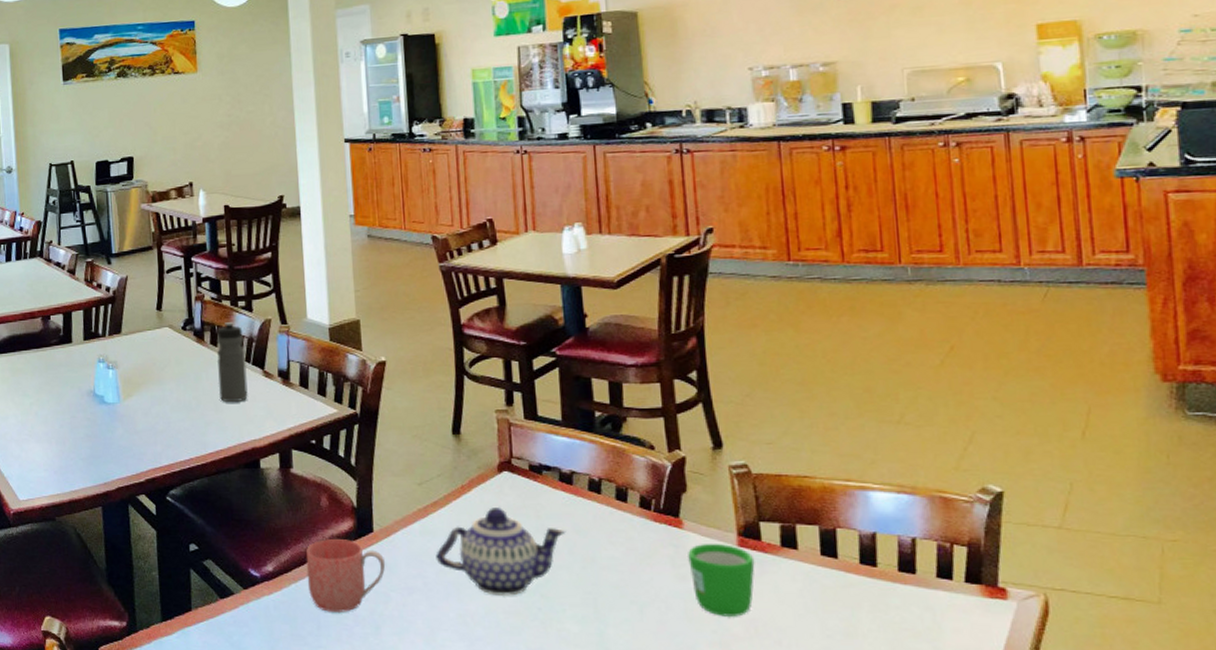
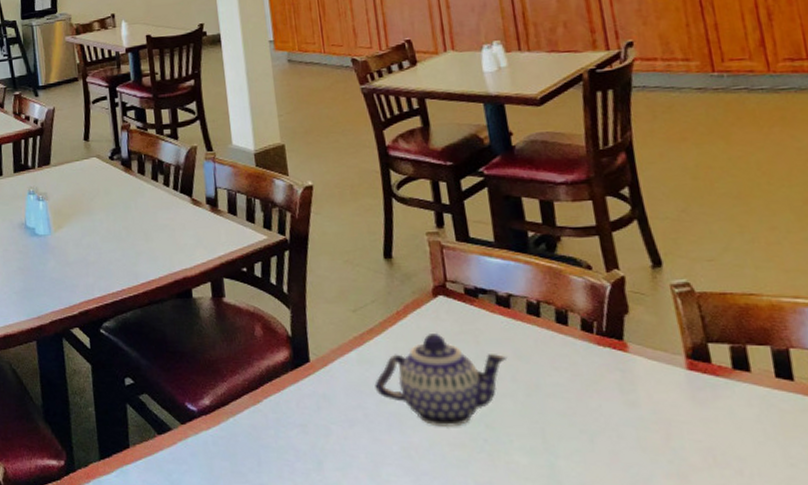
water bottle: present [216,321,248,403] -> none [144,149,177,232]
mug: present [306,539,386,614] -> none [242,370,324,448]
mug: present [686,544,755,618] -> none [634,368,709,447]

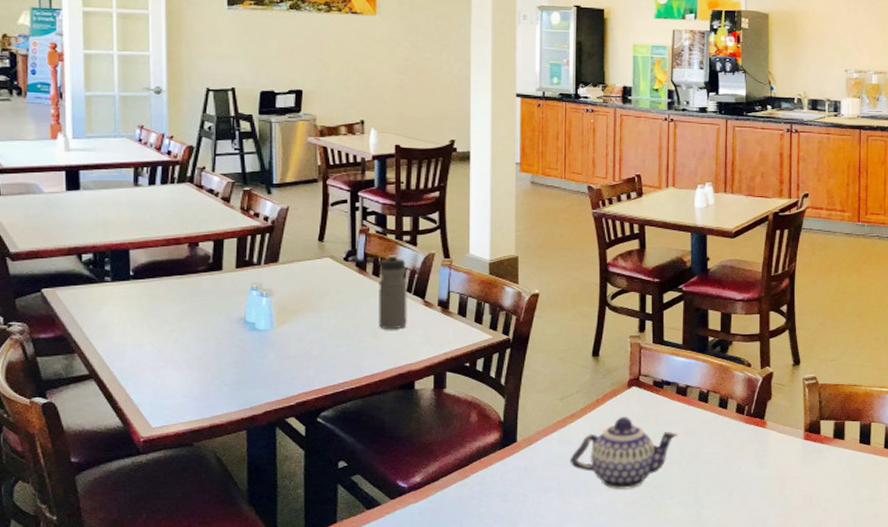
water bottle: none [144,149,177,232] -> present [377,254,407,330]

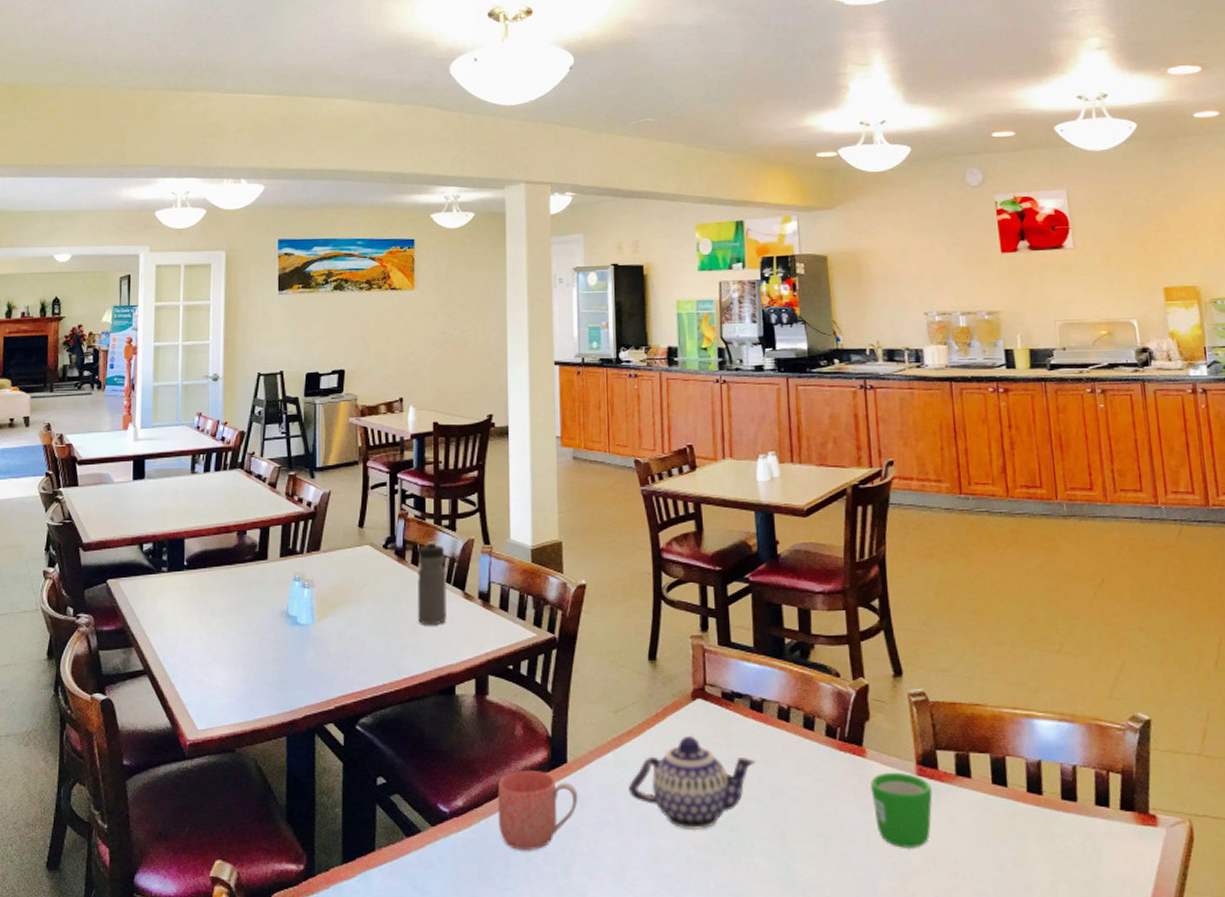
mug: none [453,450,526,515] -> present [497,771,578,852]
mug: none [767,438,815,495] -> present [869,773,933,850]

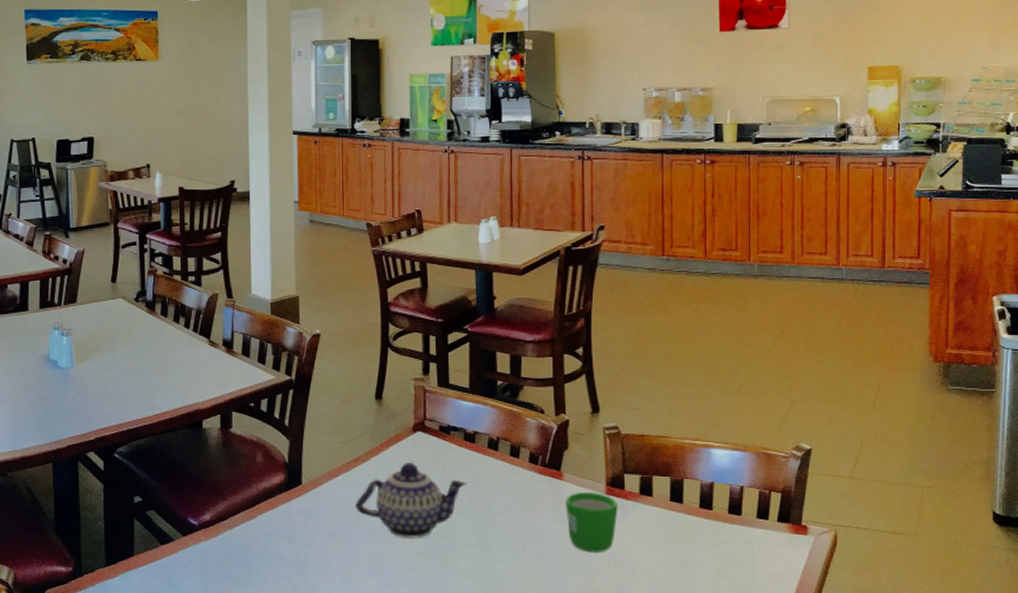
water bottle: present [416,540,447,626] -> none [166,294,194,369]
mug: present [497,771,578,852] -> none [240,491,311,556]

